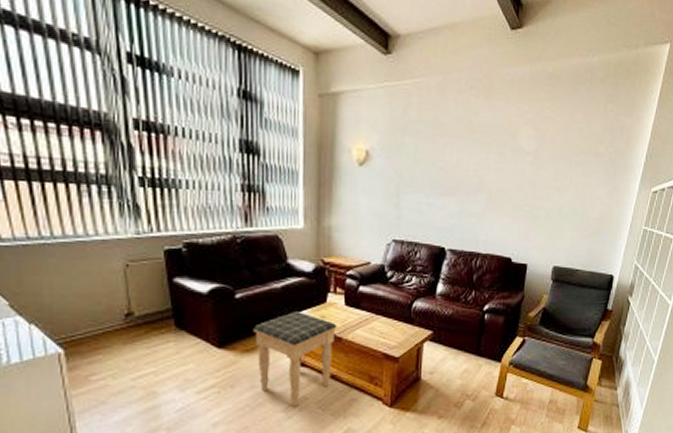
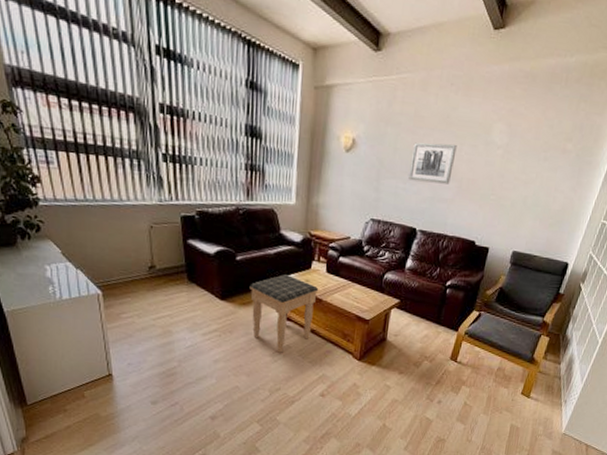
wall art: none [432,152,483,197] -> present [408,142,457,184]

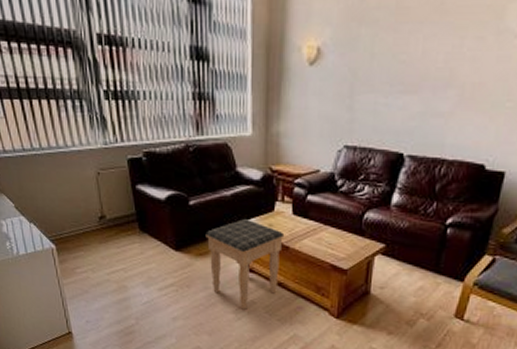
wall art: present [408,142,457,184] -> none [391,38,456,93]

